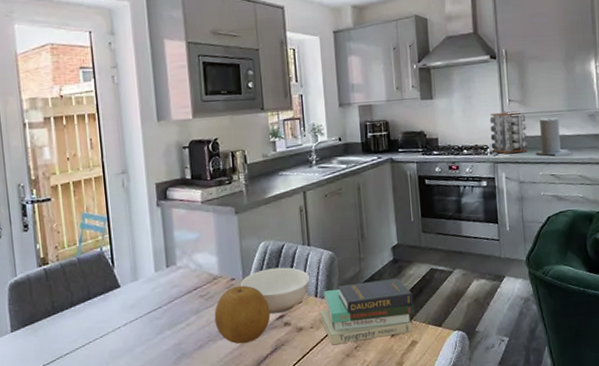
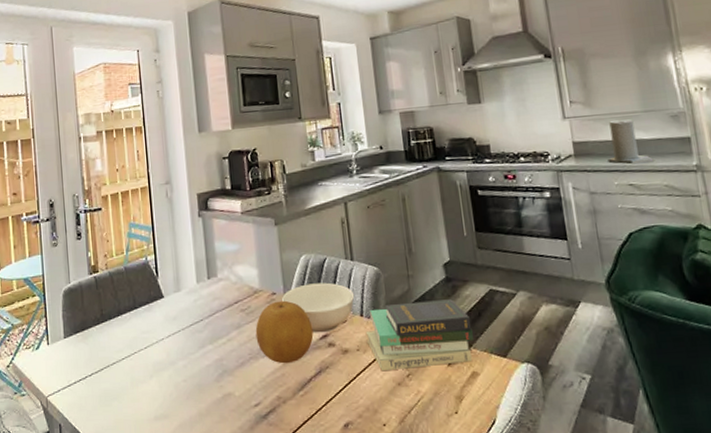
spice rack: present [489,111,527,154] -> none [548,113,597,162]

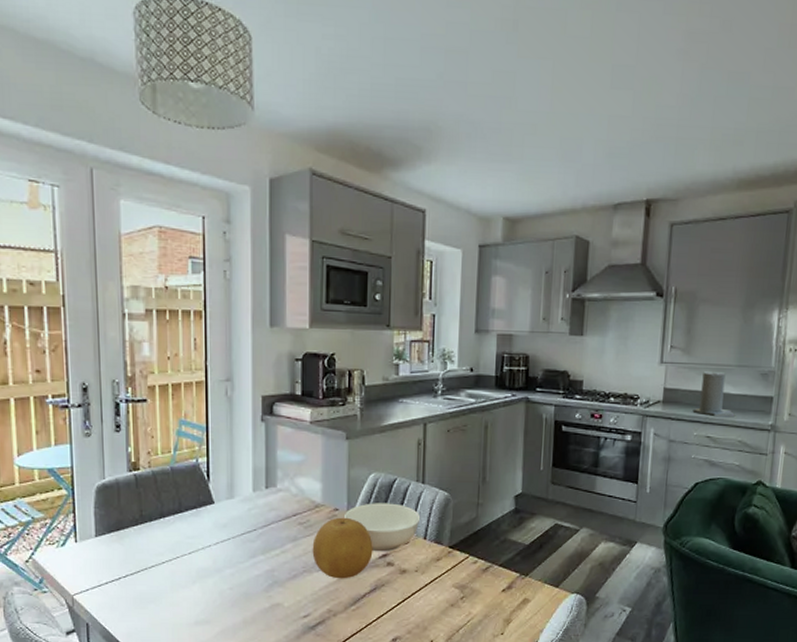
books: present [365,299,474,372] -> none [426,529,532,593]

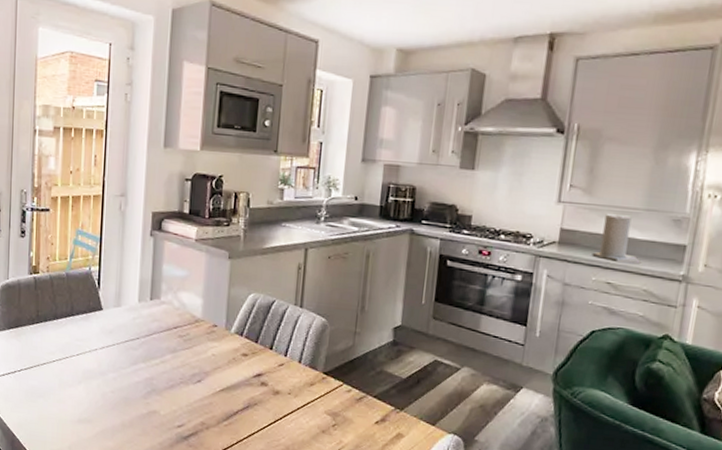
fruit: present [312,517,373,579] -> none [189,333,249,394]
bowl: present [343,503,421,552] -> none [221,322,297,372]

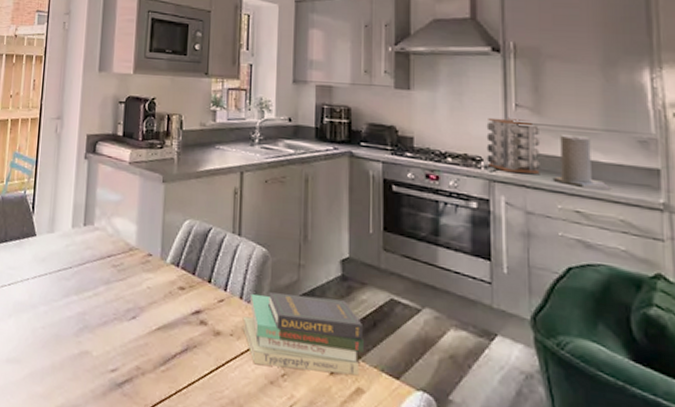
books: none [299,356,409,424] -> present [242,292,365,376]
spice rack: none [536,197,588,250] -> present [486,117,540,175]

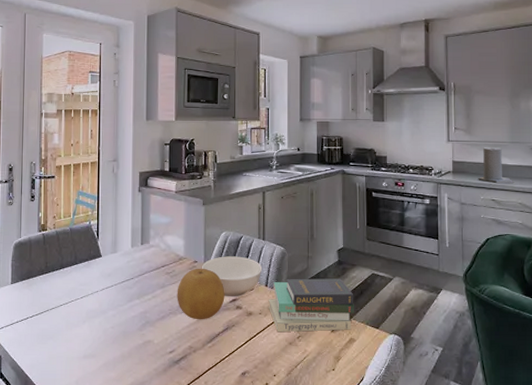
fruit: none [124,263,186,334] -> present [177,268,225,320]
bowl: none [156,251,237,309] -> present [201,256,263,297]
spice rack: present [486,117,540,175] -> none [435,137,470,177]

